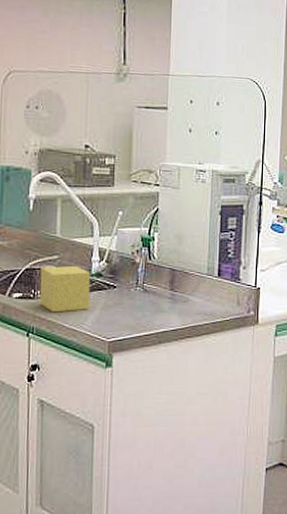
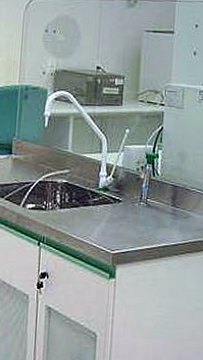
sponge: present [39,265,91,313] -> none [50,179,98,224]

